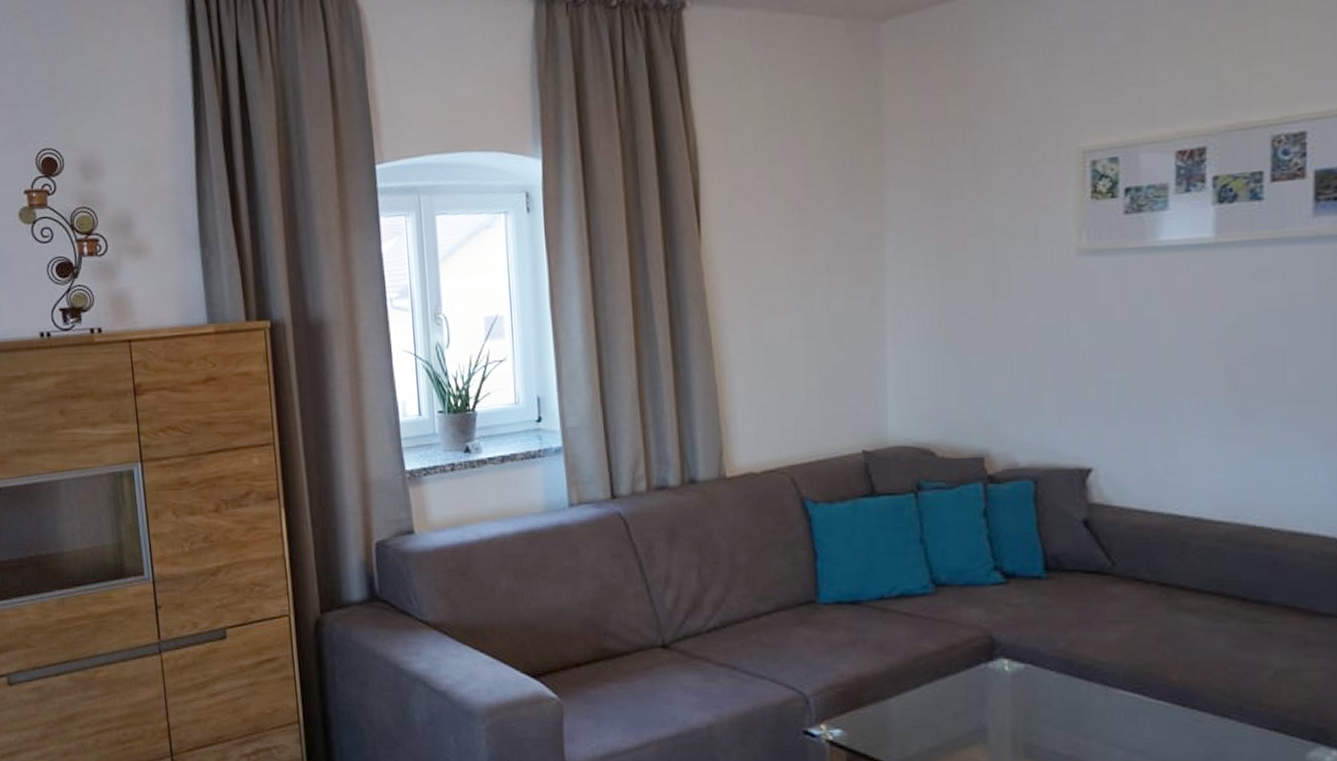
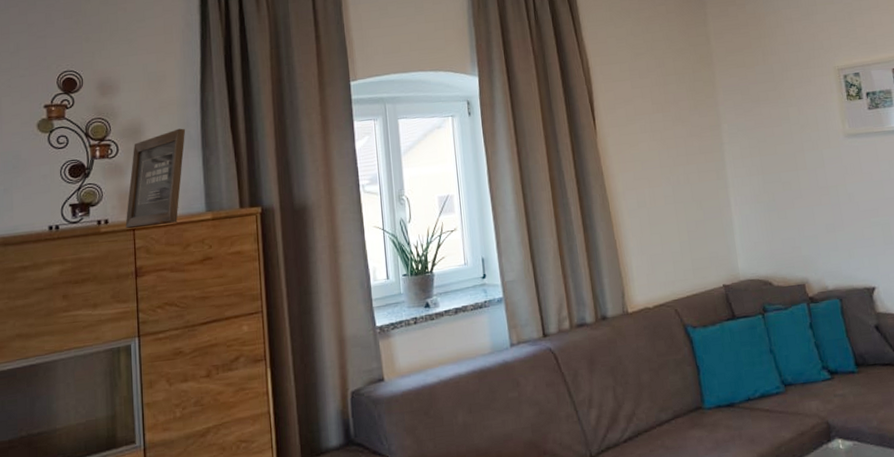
picture frame: none [120,221,181,340] -> present [125,128,186,229]

